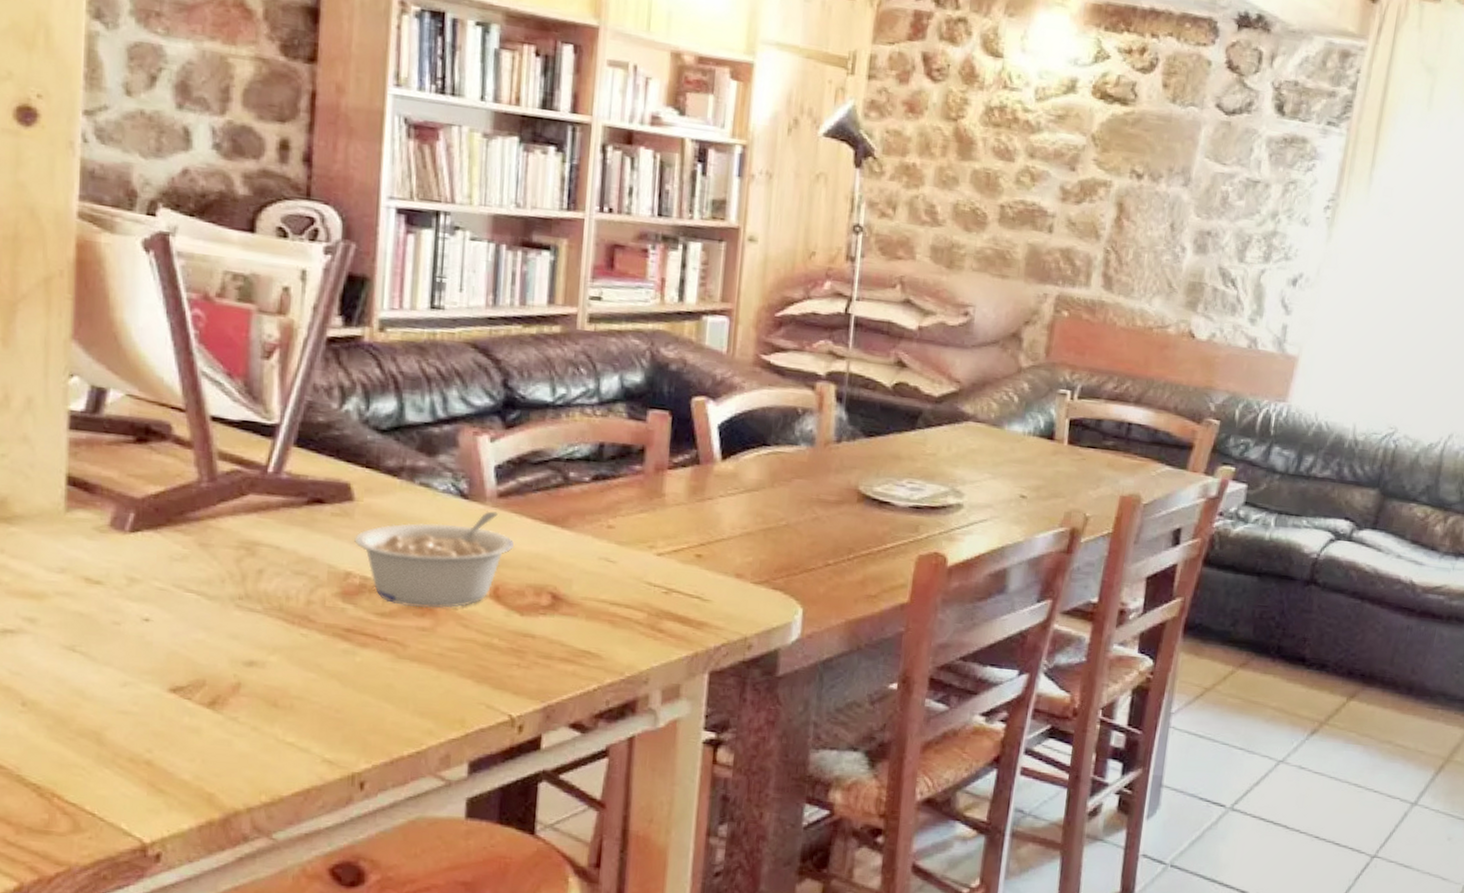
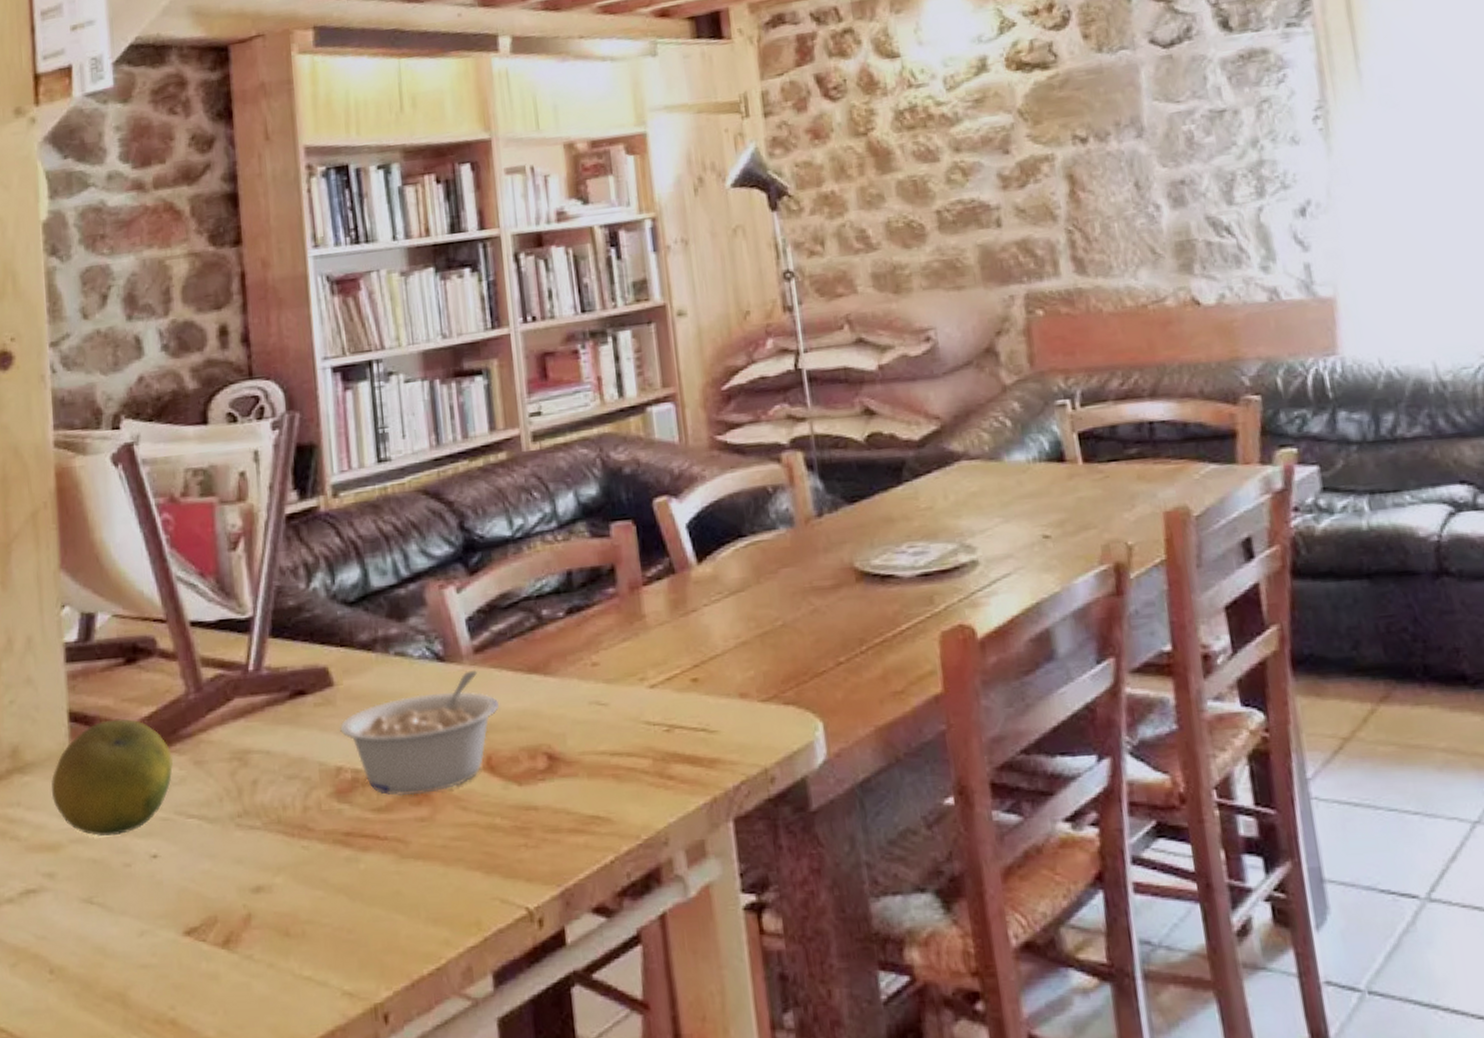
fruit: none [39,490,176,596] -> present [51,718,173,836]

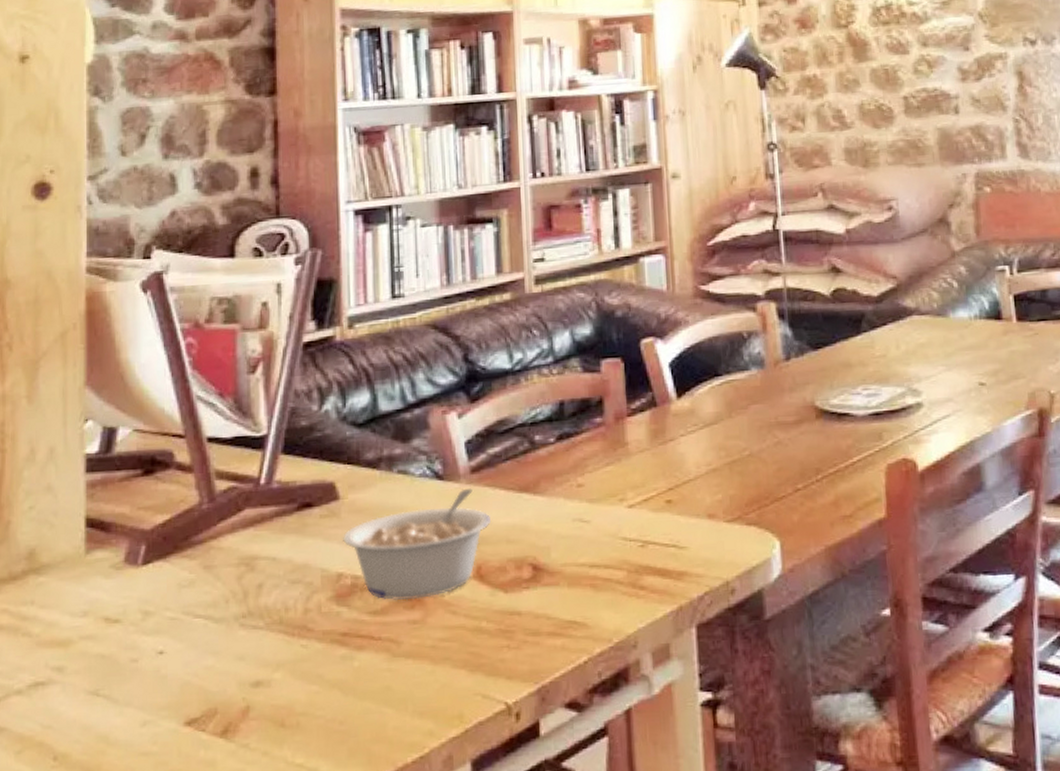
fruit: present [51,718,173,836] -> none [64,525,183,633]

